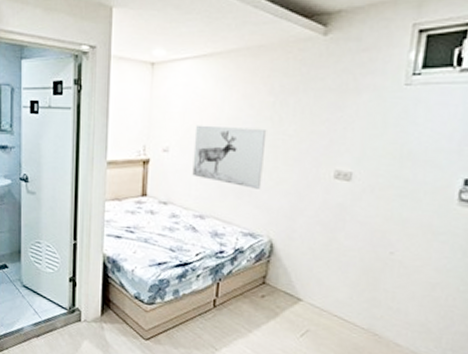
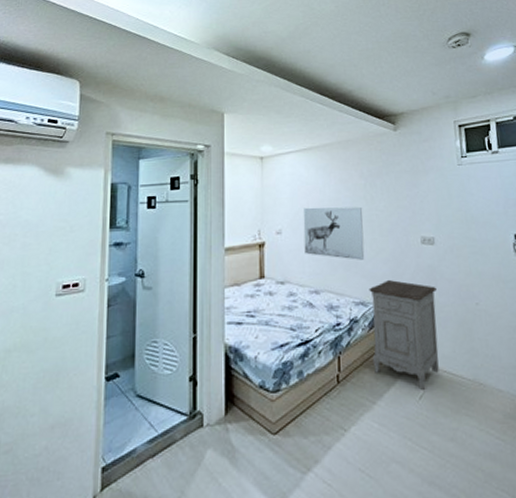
nightstand: none [254,214,343,329] -> present [369,280,439,390]

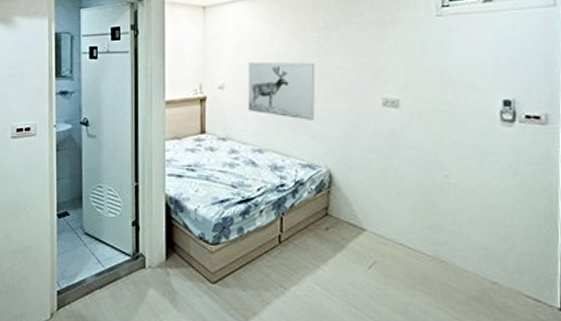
nightstand: present [369,280,439,390] -> none [318,144,397,260]

